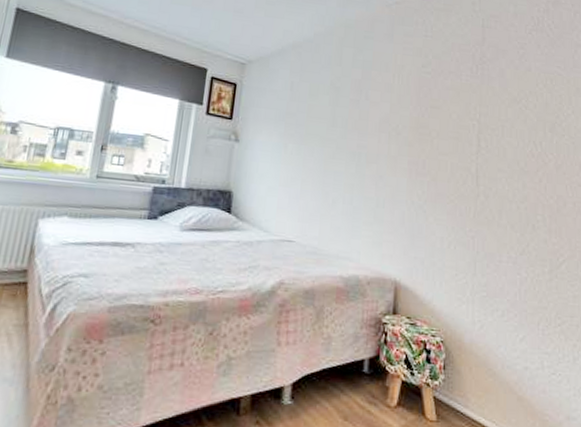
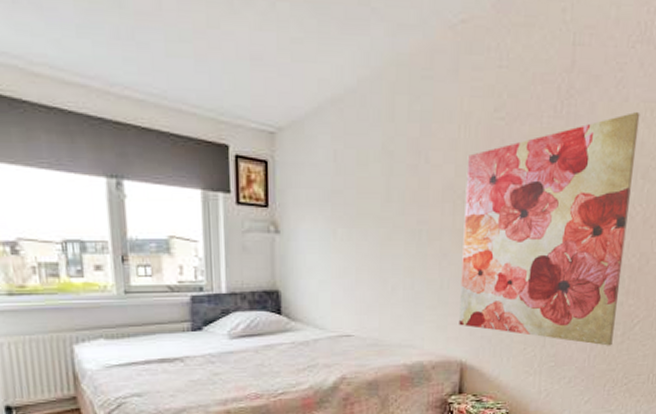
wall art: none [393,79,542,282] -> present [459,111,640,346]

